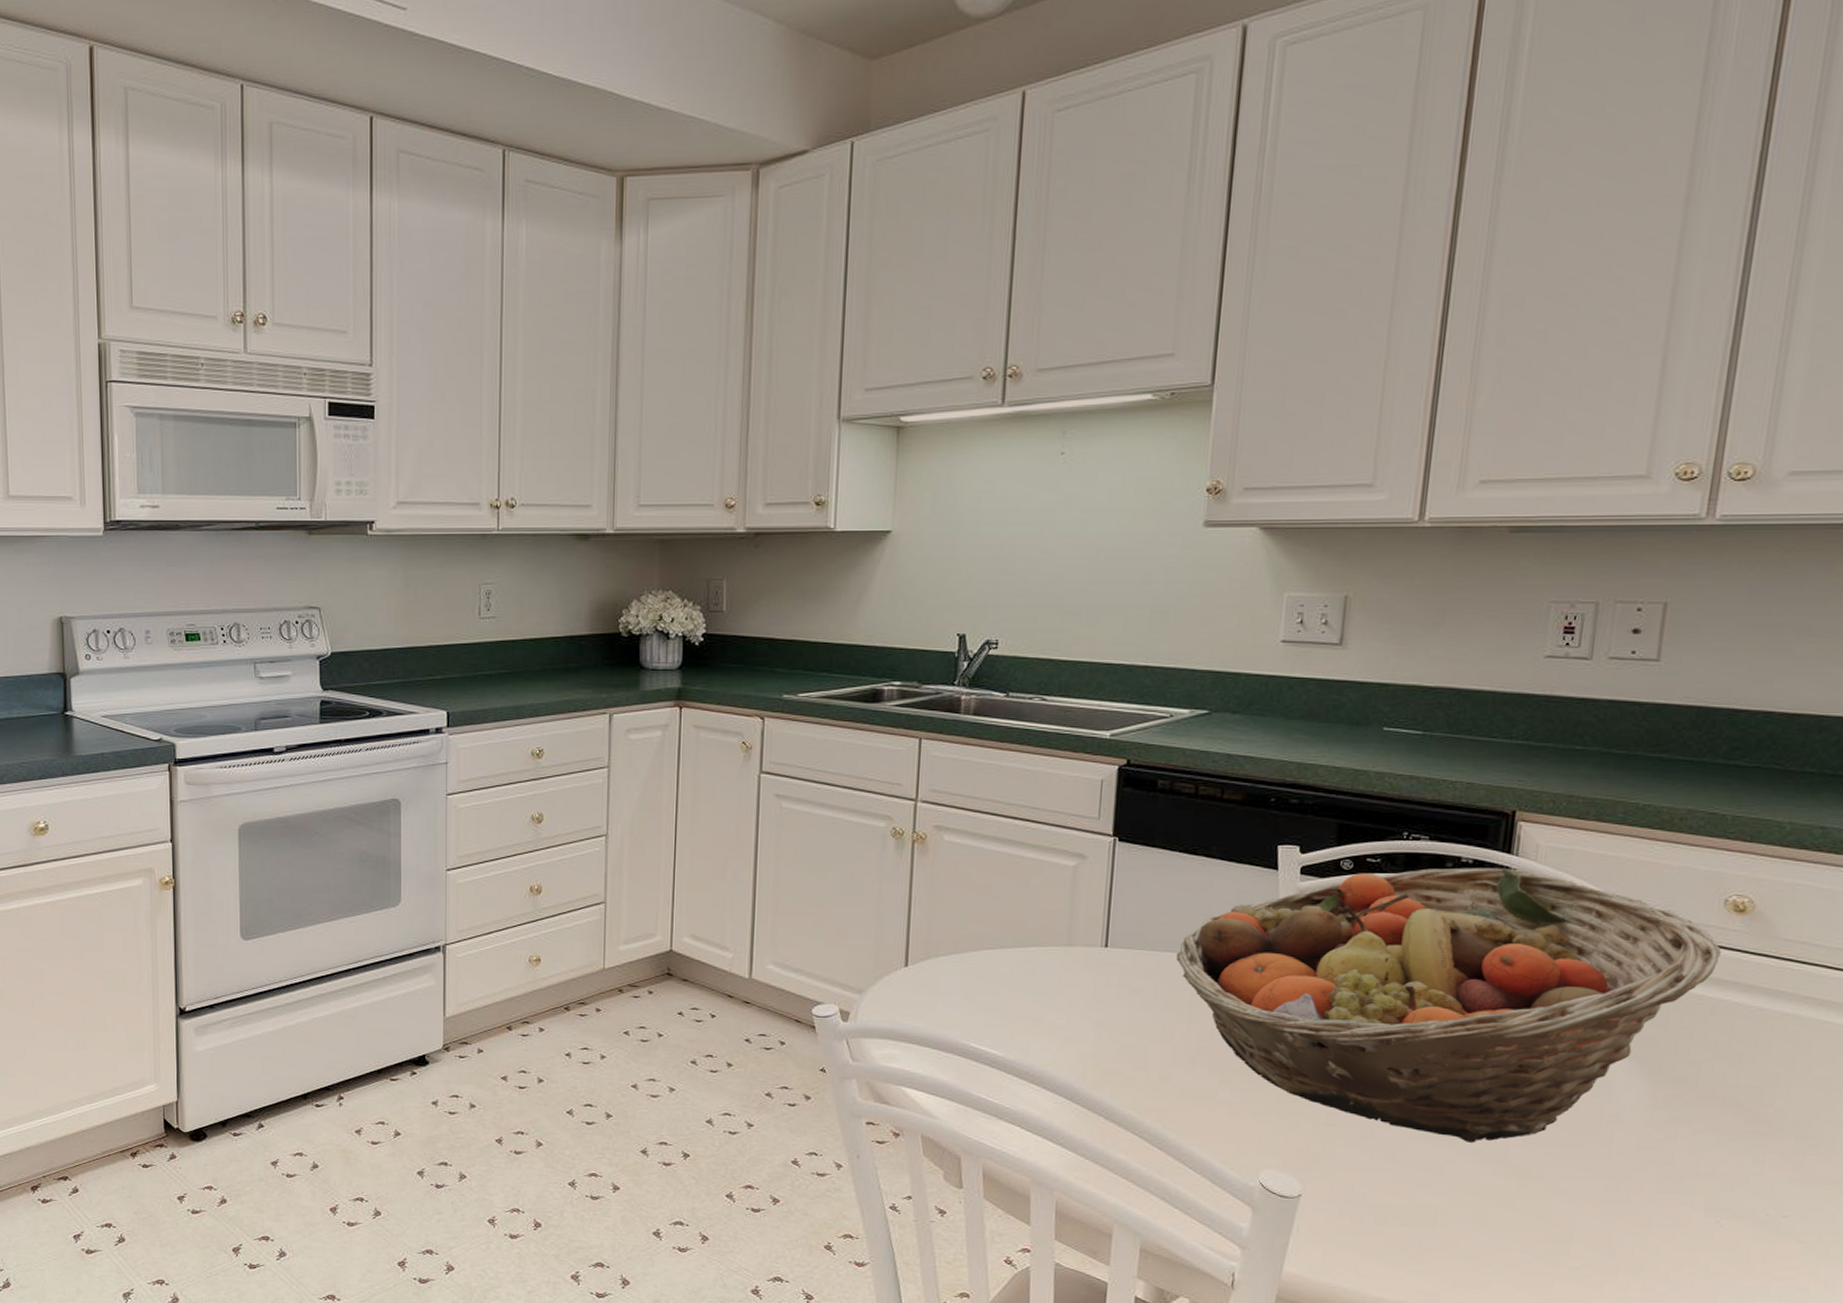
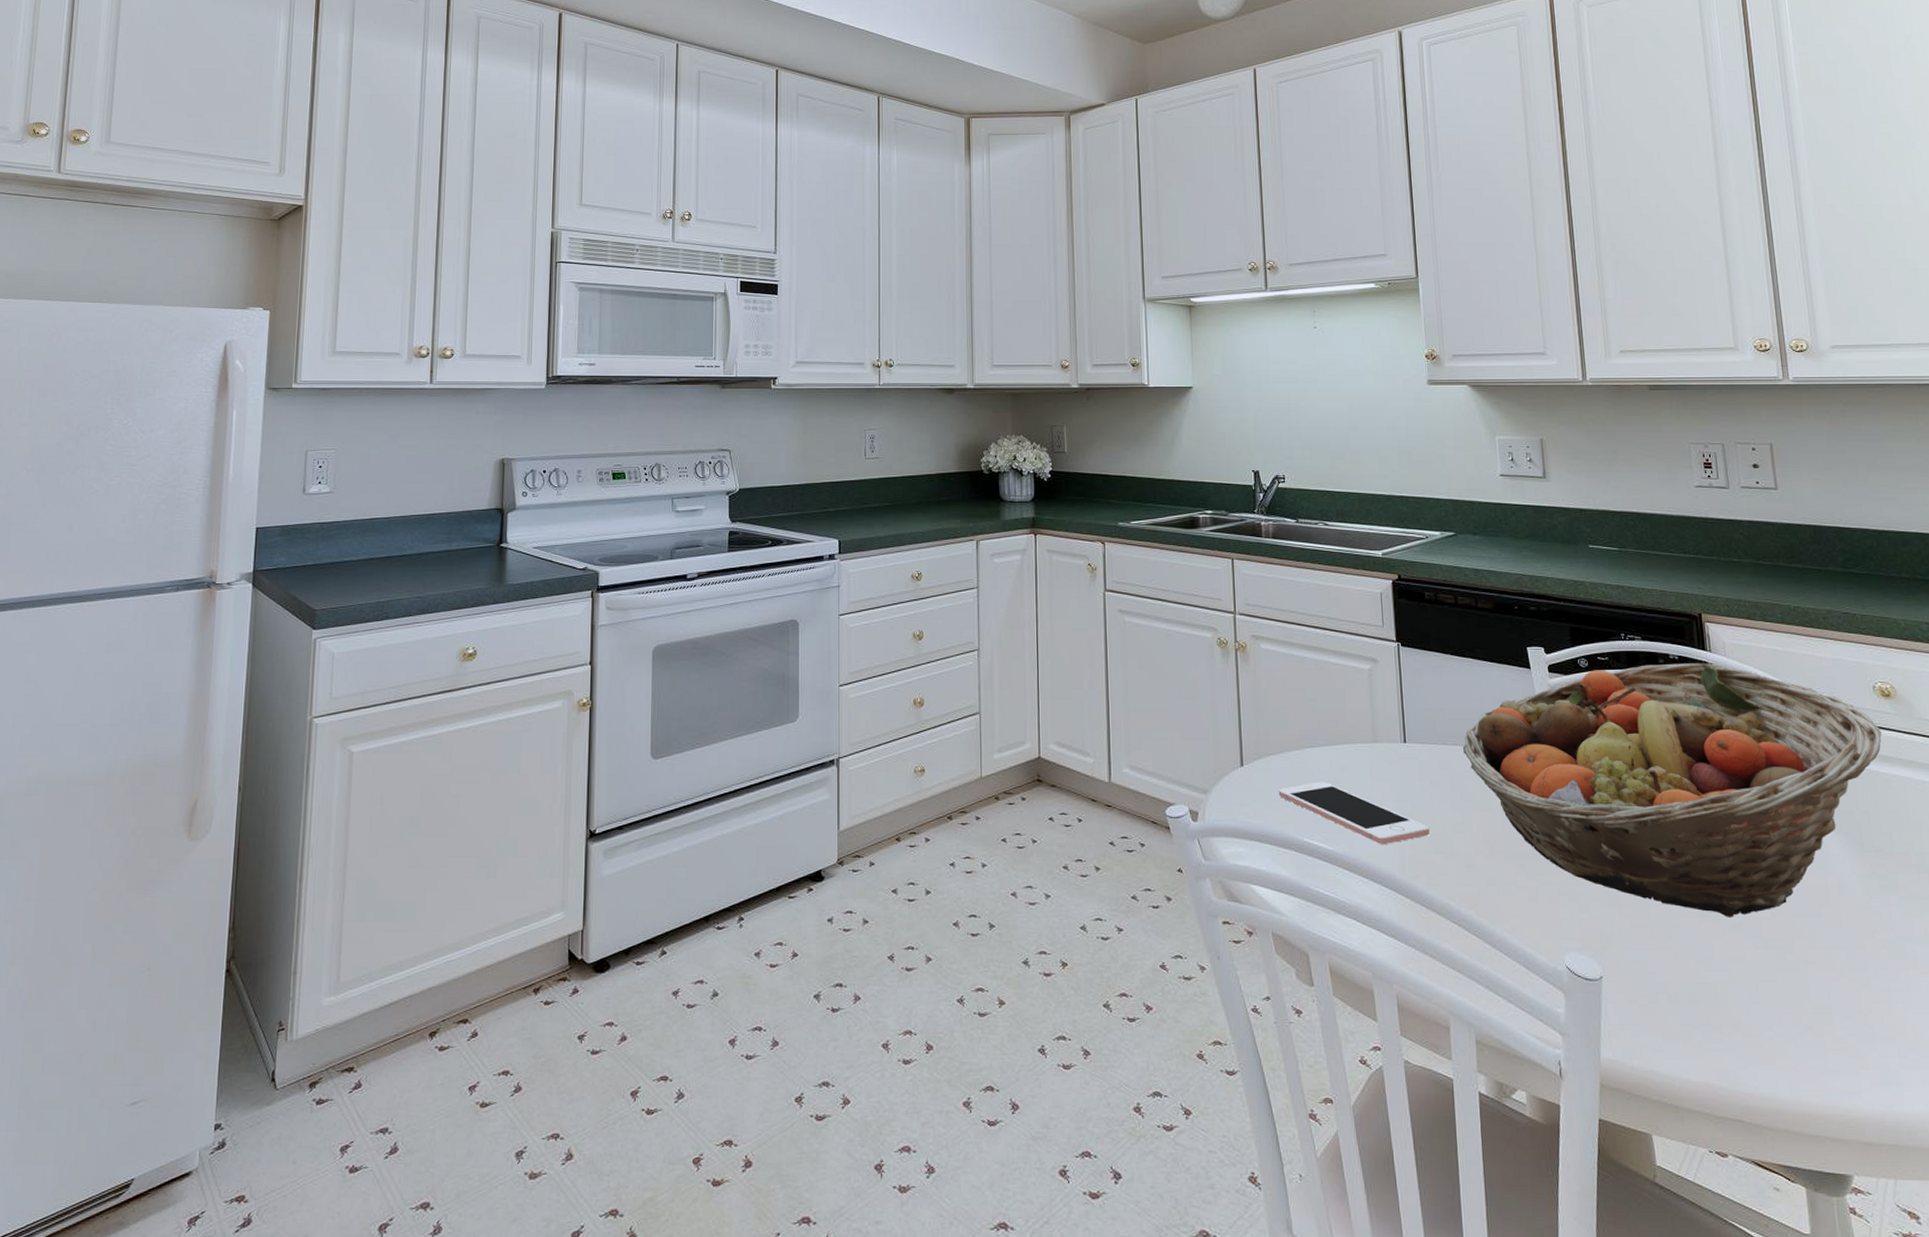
cell phone: none [946,985,1121,1053] -> present [1278,781,1430,845]

